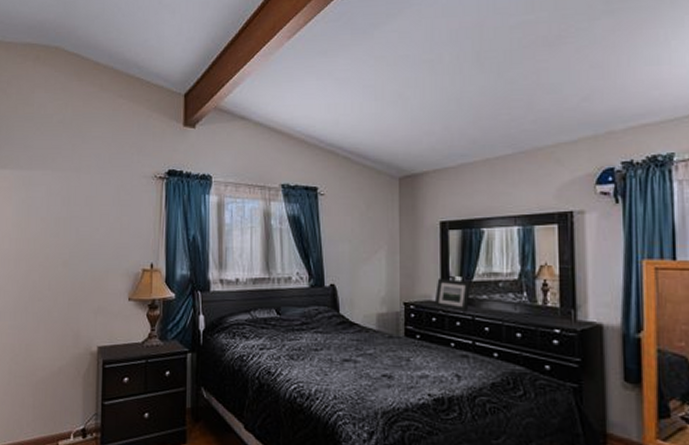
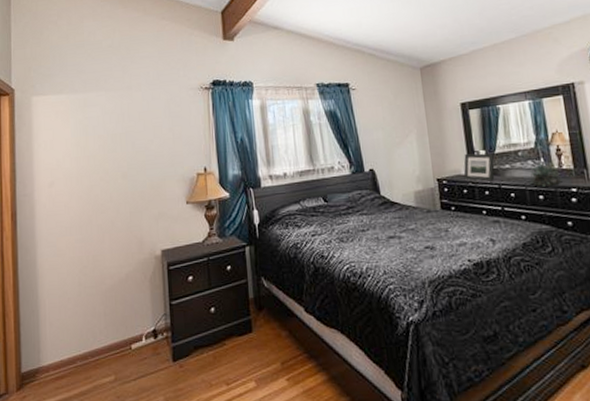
succulent plant: none [507,297,545,324] -> present [528,162,563,187]

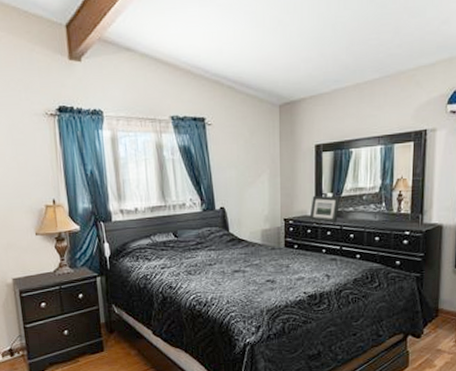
succulent plant: present [528,162,563,187] -> none [368,207,399,229]

